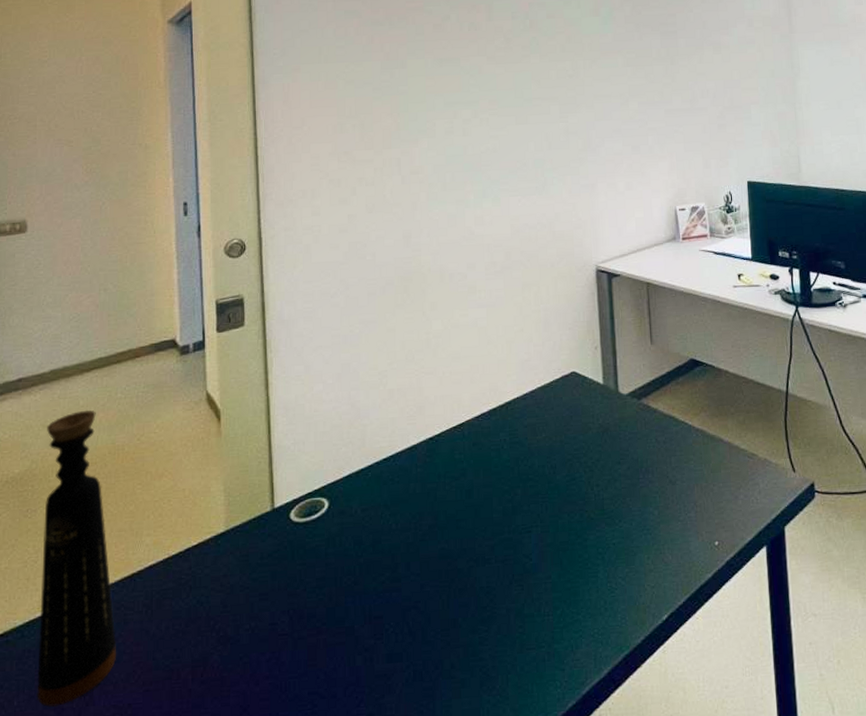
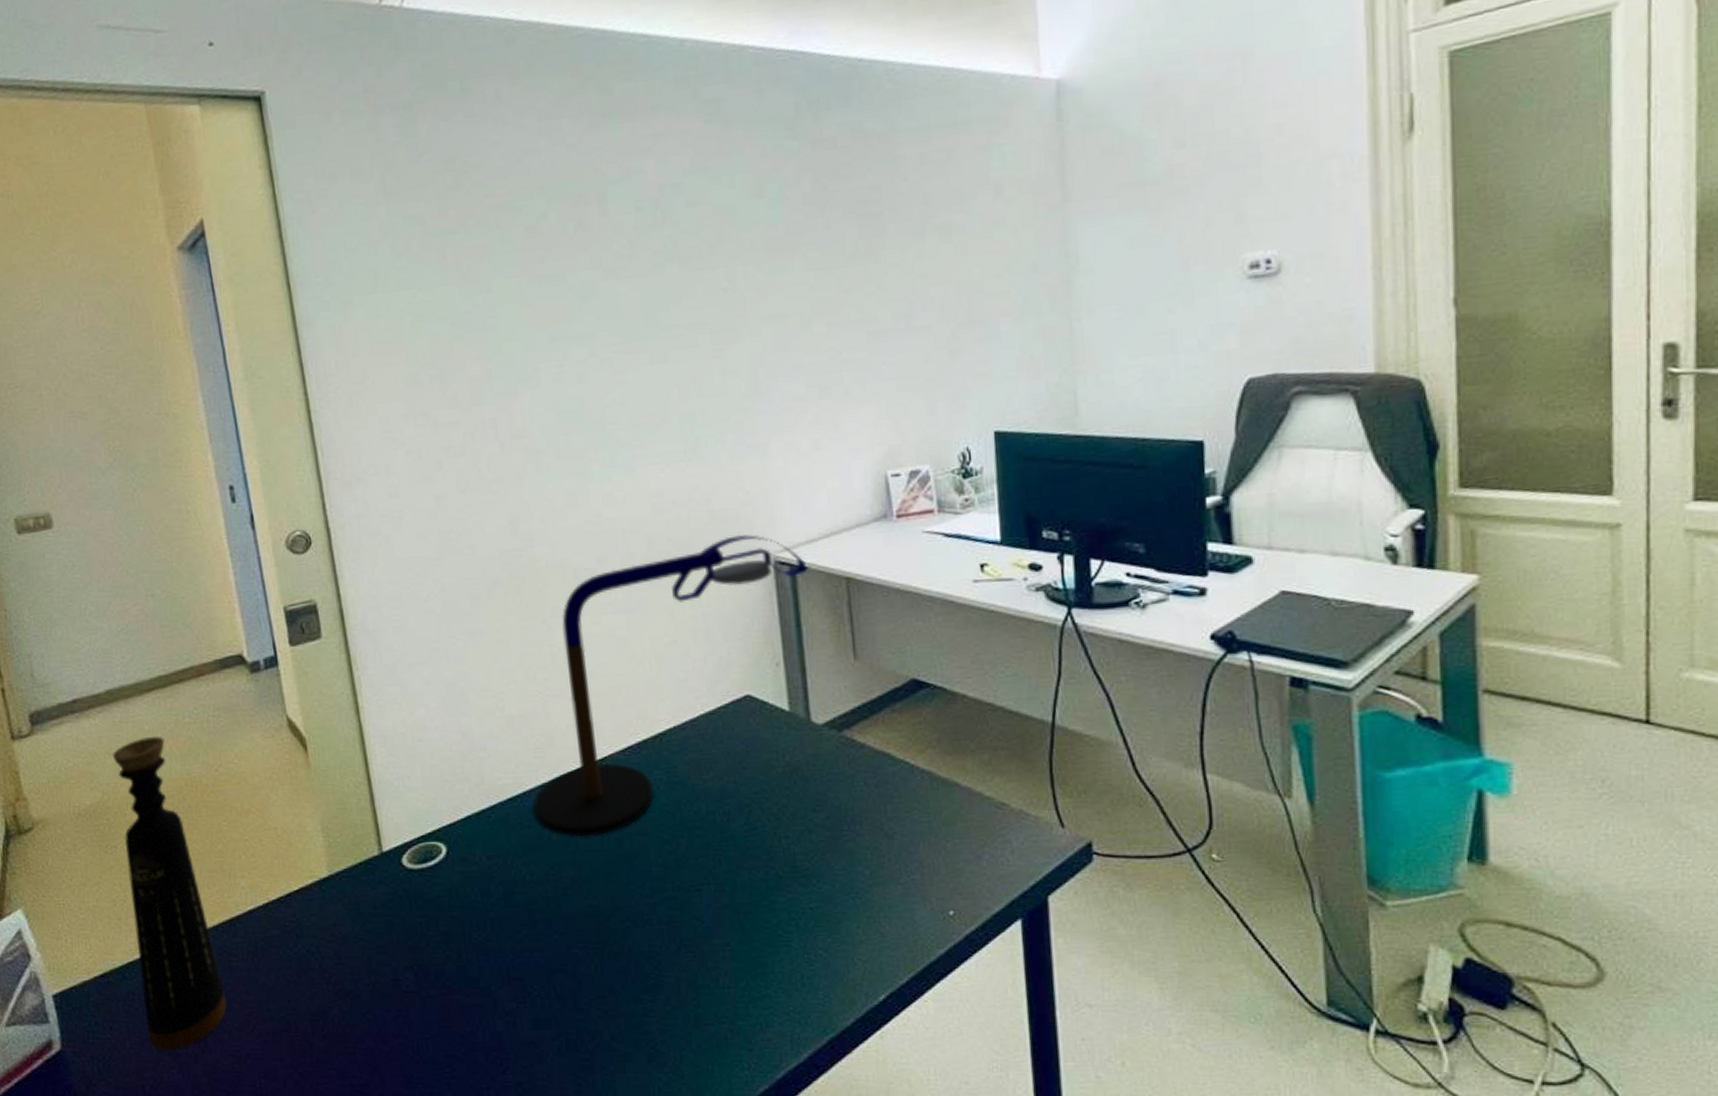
desk lamp: none [403,249,619,490] -> present [533,534,807,837]

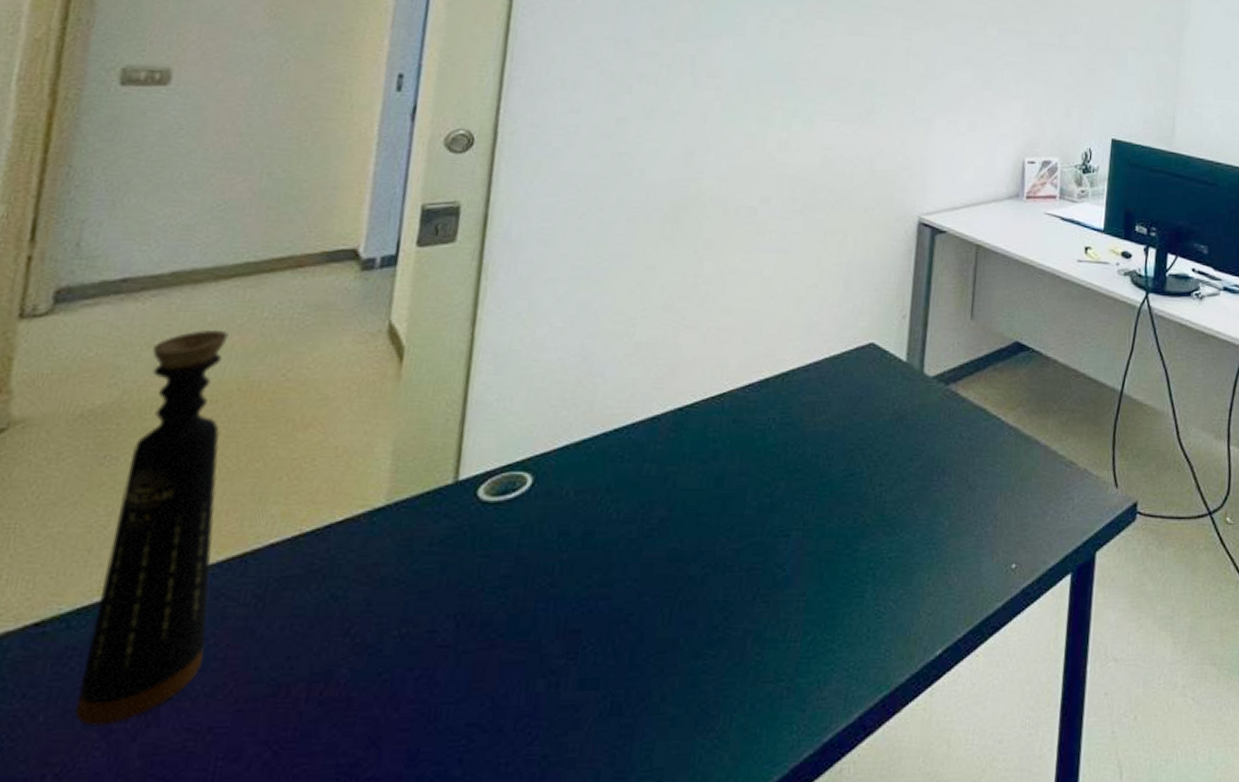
desk lamp: present [533,534,807,837] -> none [638,194,945,475]

